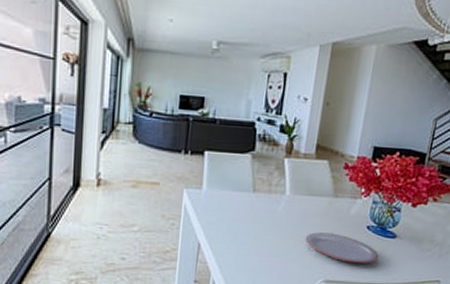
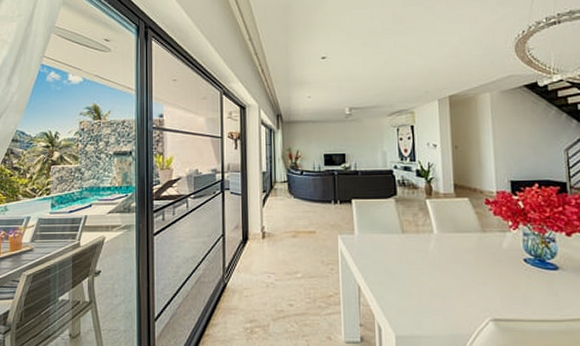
plate: present [306,232,379,263] -> none [463,268,545,298]

